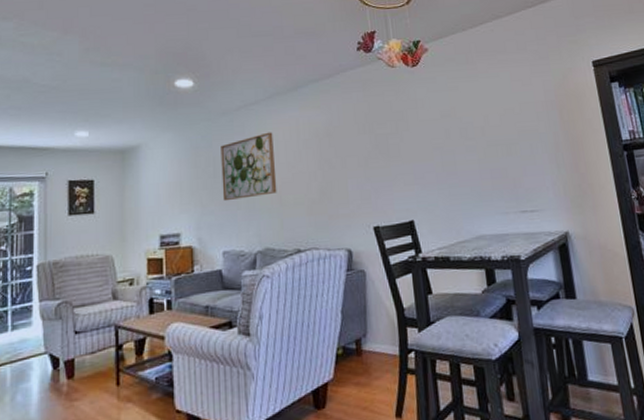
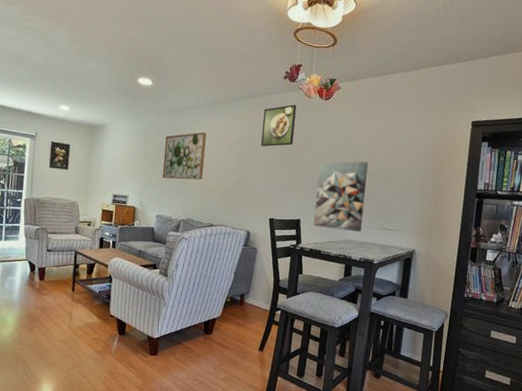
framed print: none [340,78,385,137] -> present [261,104,297,147]
wall art: none [423,131,495,226] -> present [314,161,368,232]

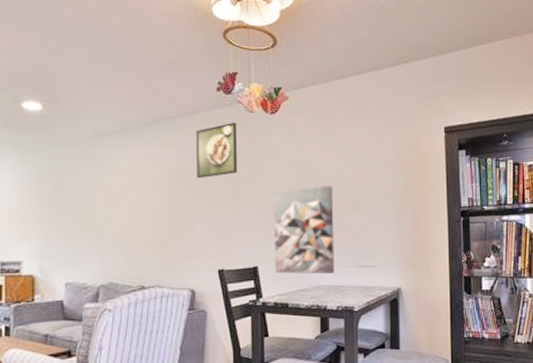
wall art: present [162,132,207,180] -> none [68,166,125,233]

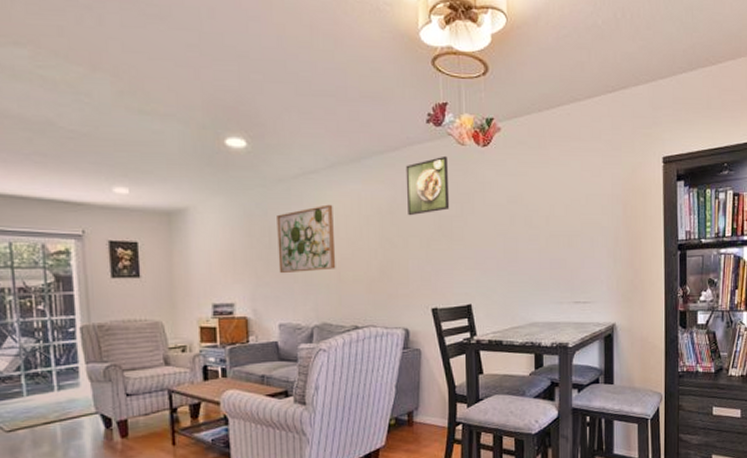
wall art: none [68,166,125,233] -> present [277,204,336,274]
wall art: present [274,186,334,274] -> none [487,221,549,311]

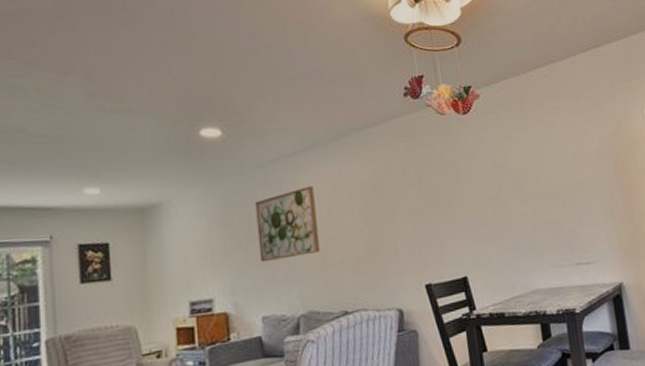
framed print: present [405,155,450,216] -> none [386,126,435,190]

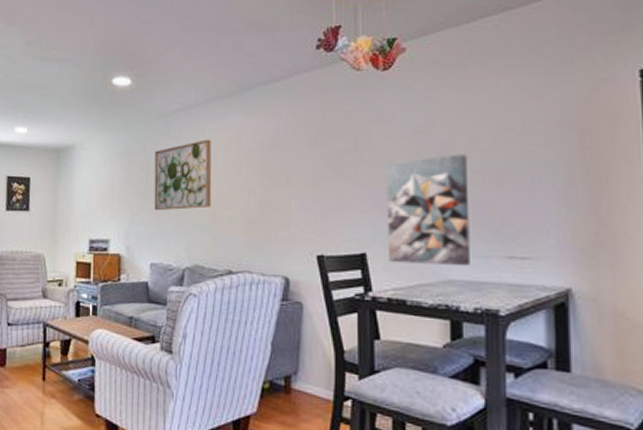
wall art: none [475,182,550,282] -> present [387,154,470,265]

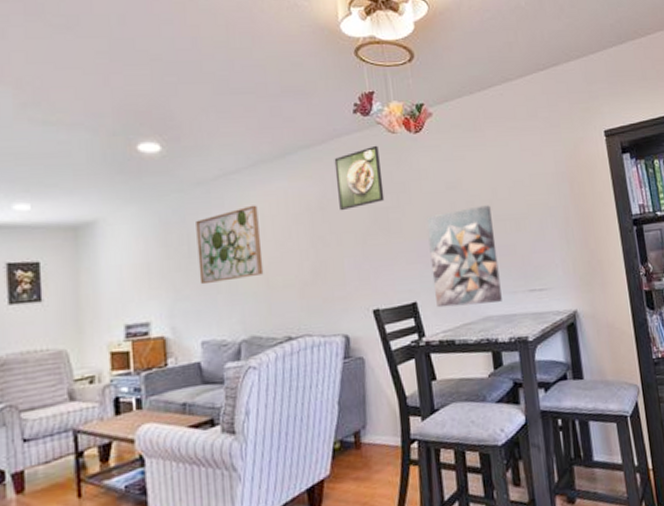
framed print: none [291,83,341,151] -> present [334,145,385,211]

